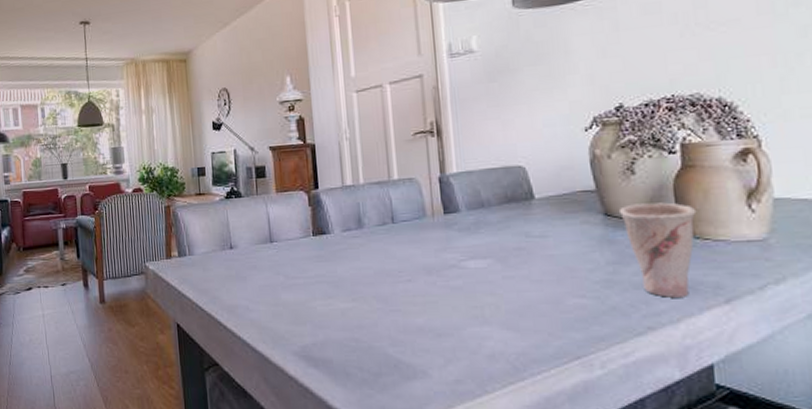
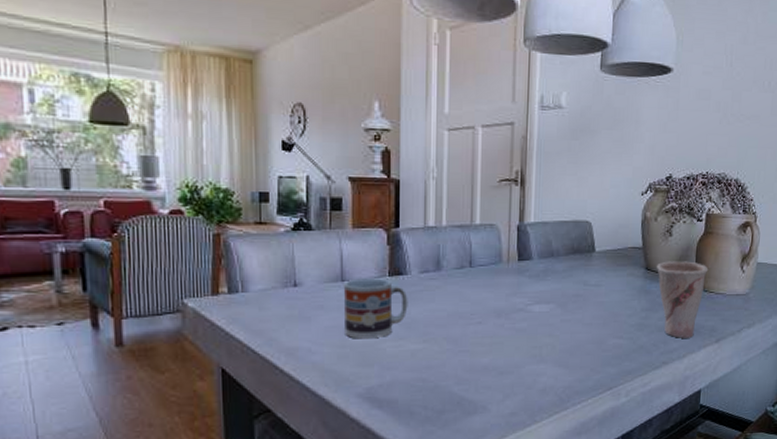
cup: none [272,238,334,298] -> present [343,278,408,339]

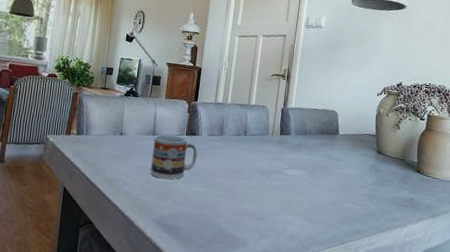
cup: present [657,261,709,338] -> none [386,148,428,211]

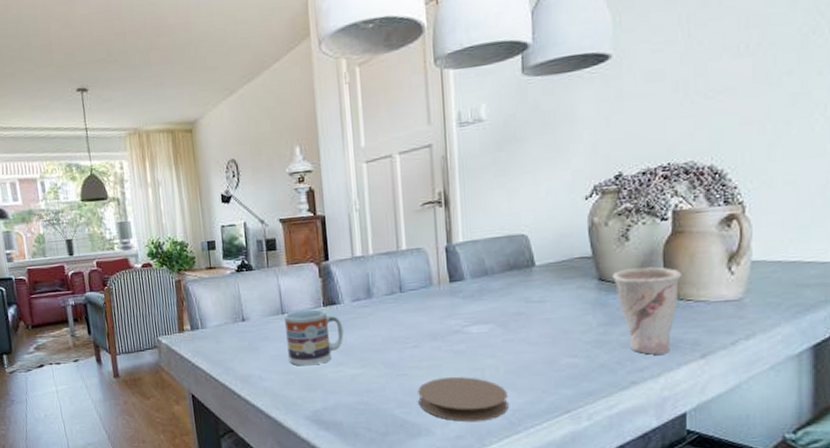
coaster: none [241,204,306,242] -> present [418,376,508,422]
cup: none [386,148,428,211] -> present [613,267,682,355]

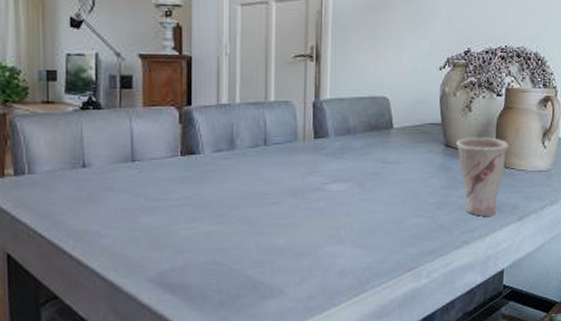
cup: present [283,309,344,366] -> none [133,158,201,222]
coaster: present [418,376,508,422] -> none [273,235,359,281]

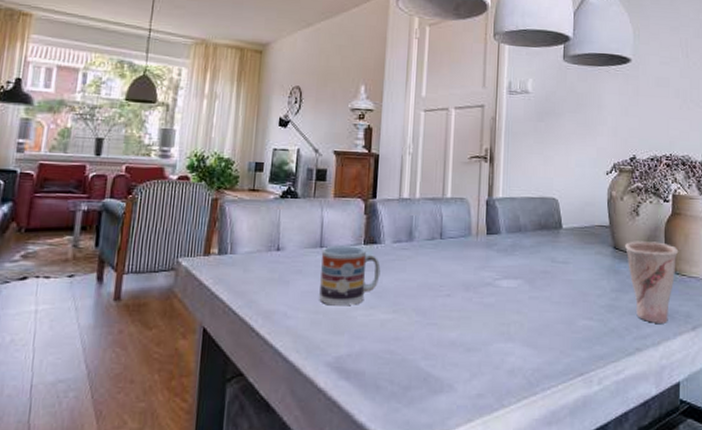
cup: none [133,158,201,222] -> present [319,245,381,306]

